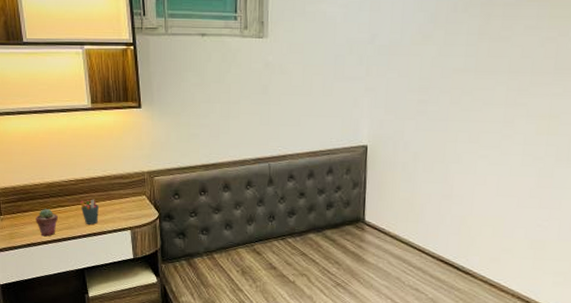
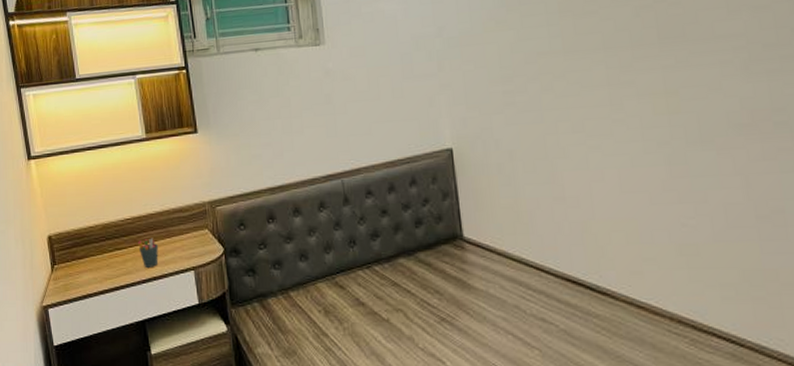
potted succulent: present [35,208,58,237] -> none [91,252,115,286]

